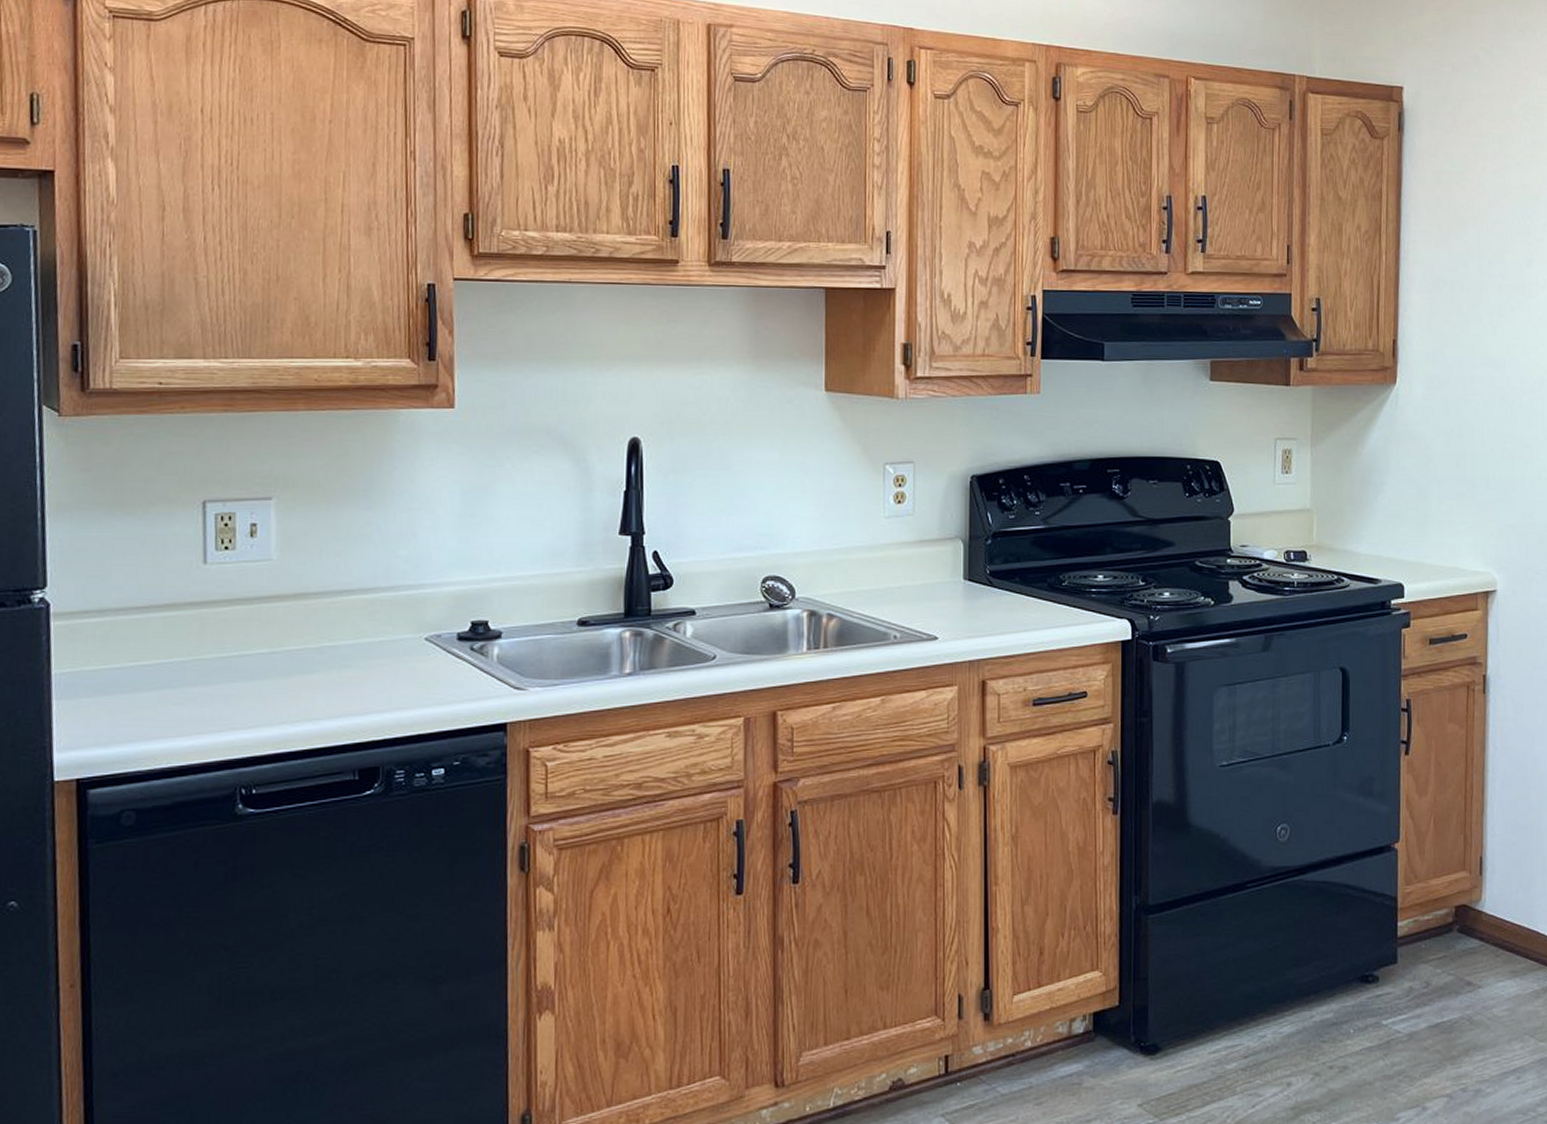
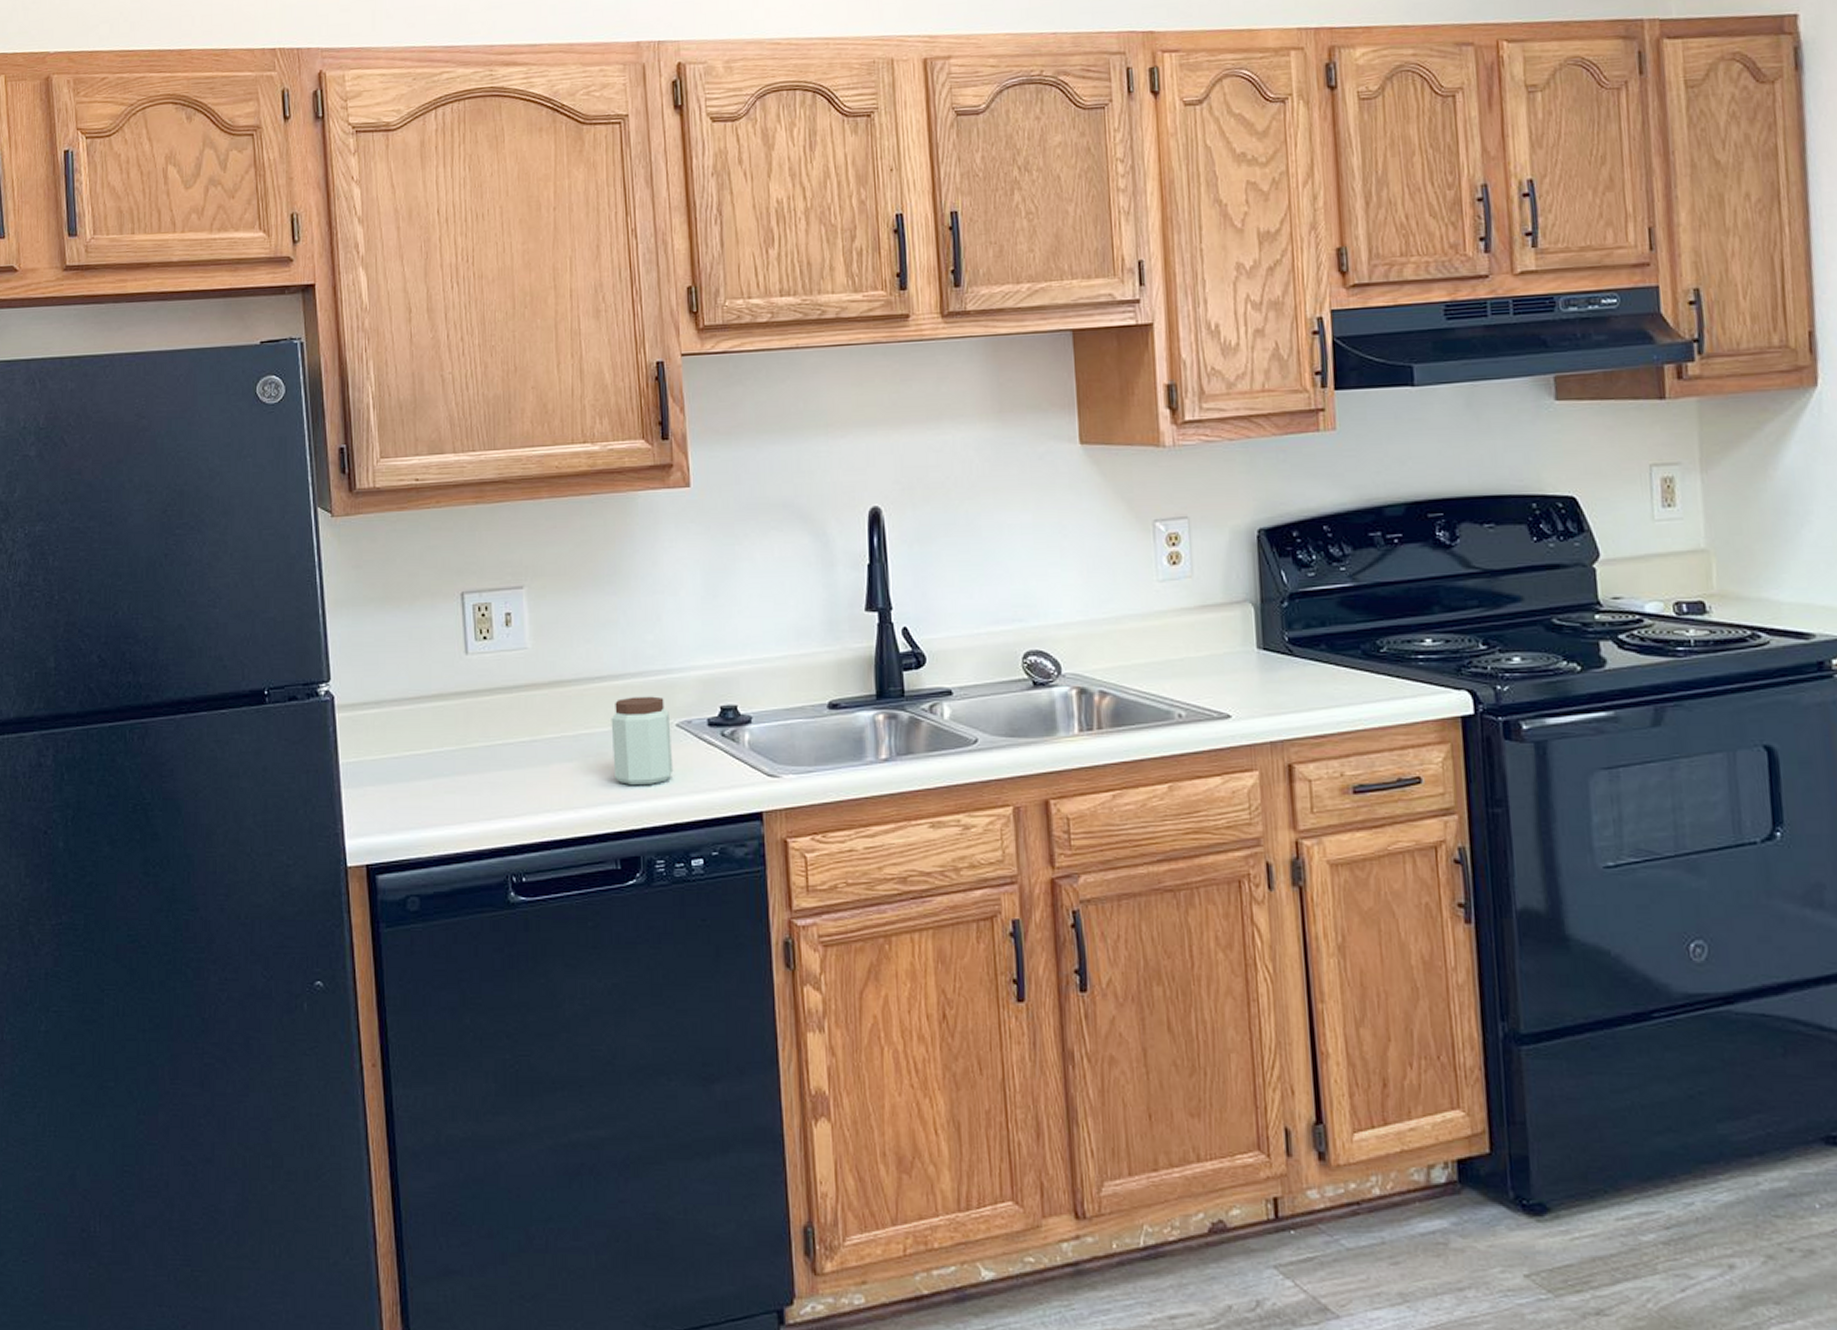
peanut butter: none [357,610,420,697] -> present [611,696,674,785]

